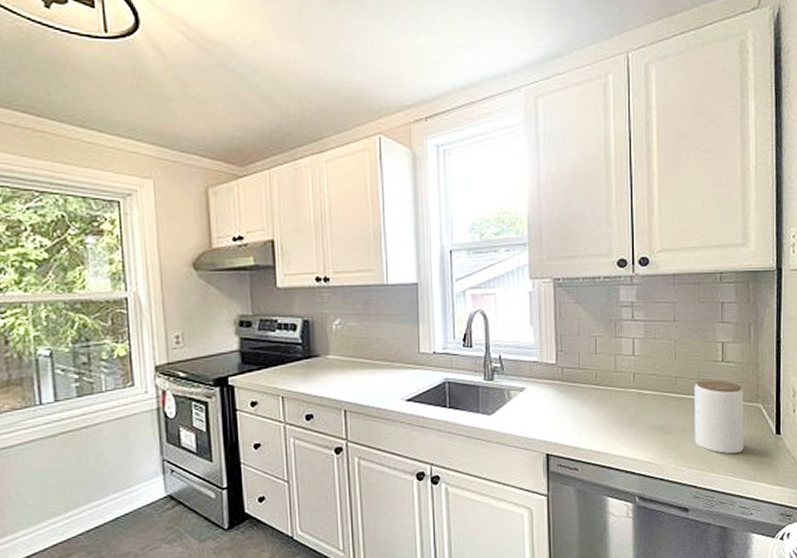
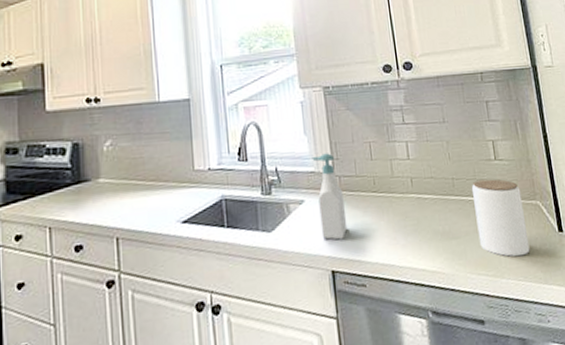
soap bottle: none [536,344,566,427] -> present [312,153,348,240]

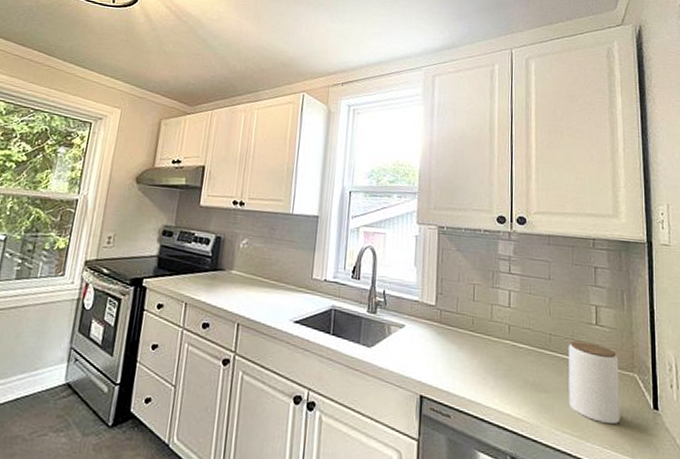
soap bottle: present [312,153,348,240] -> none [416,286,442,369]

